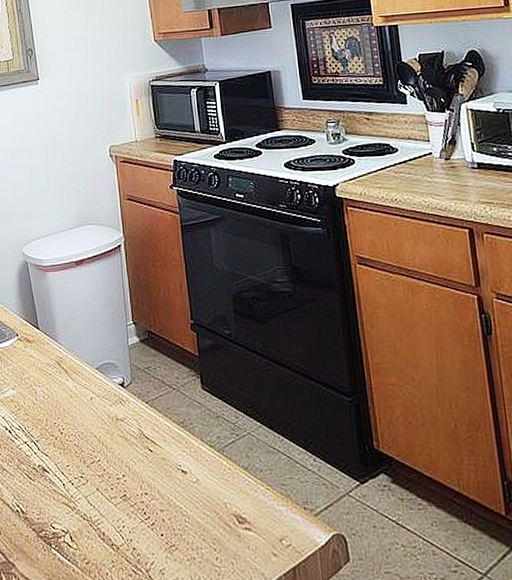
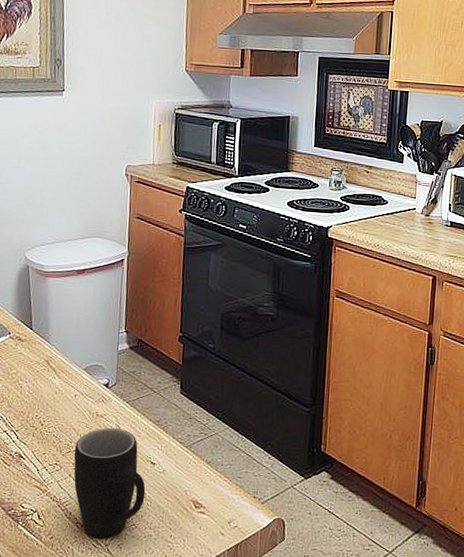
mug: none [98,432,181,563] -> present [73,427,146,539]

